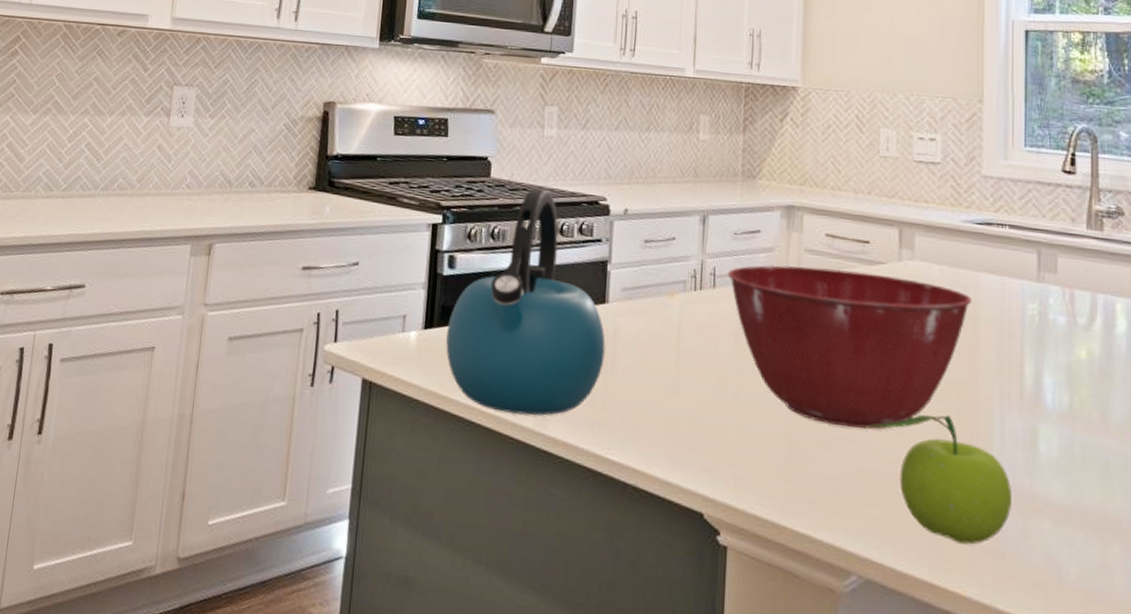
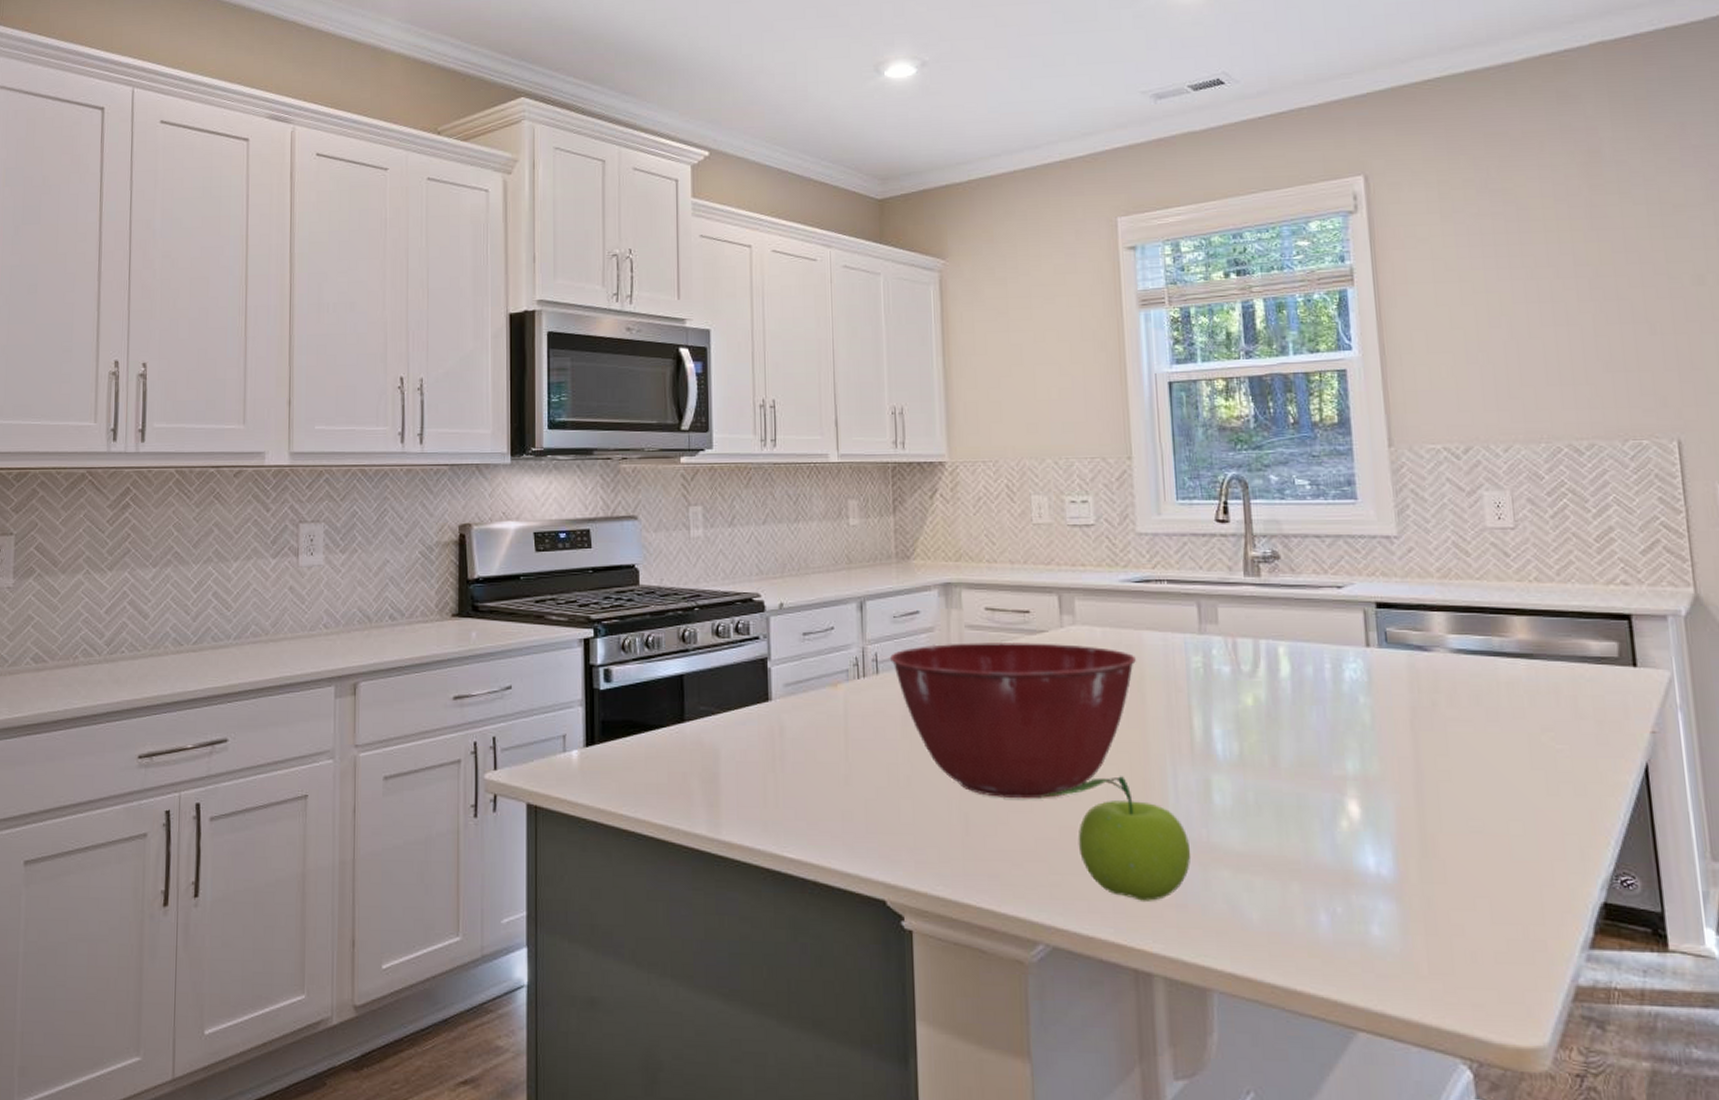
kettle: present [446,188,606,416] -> none [610,591,773,822]

